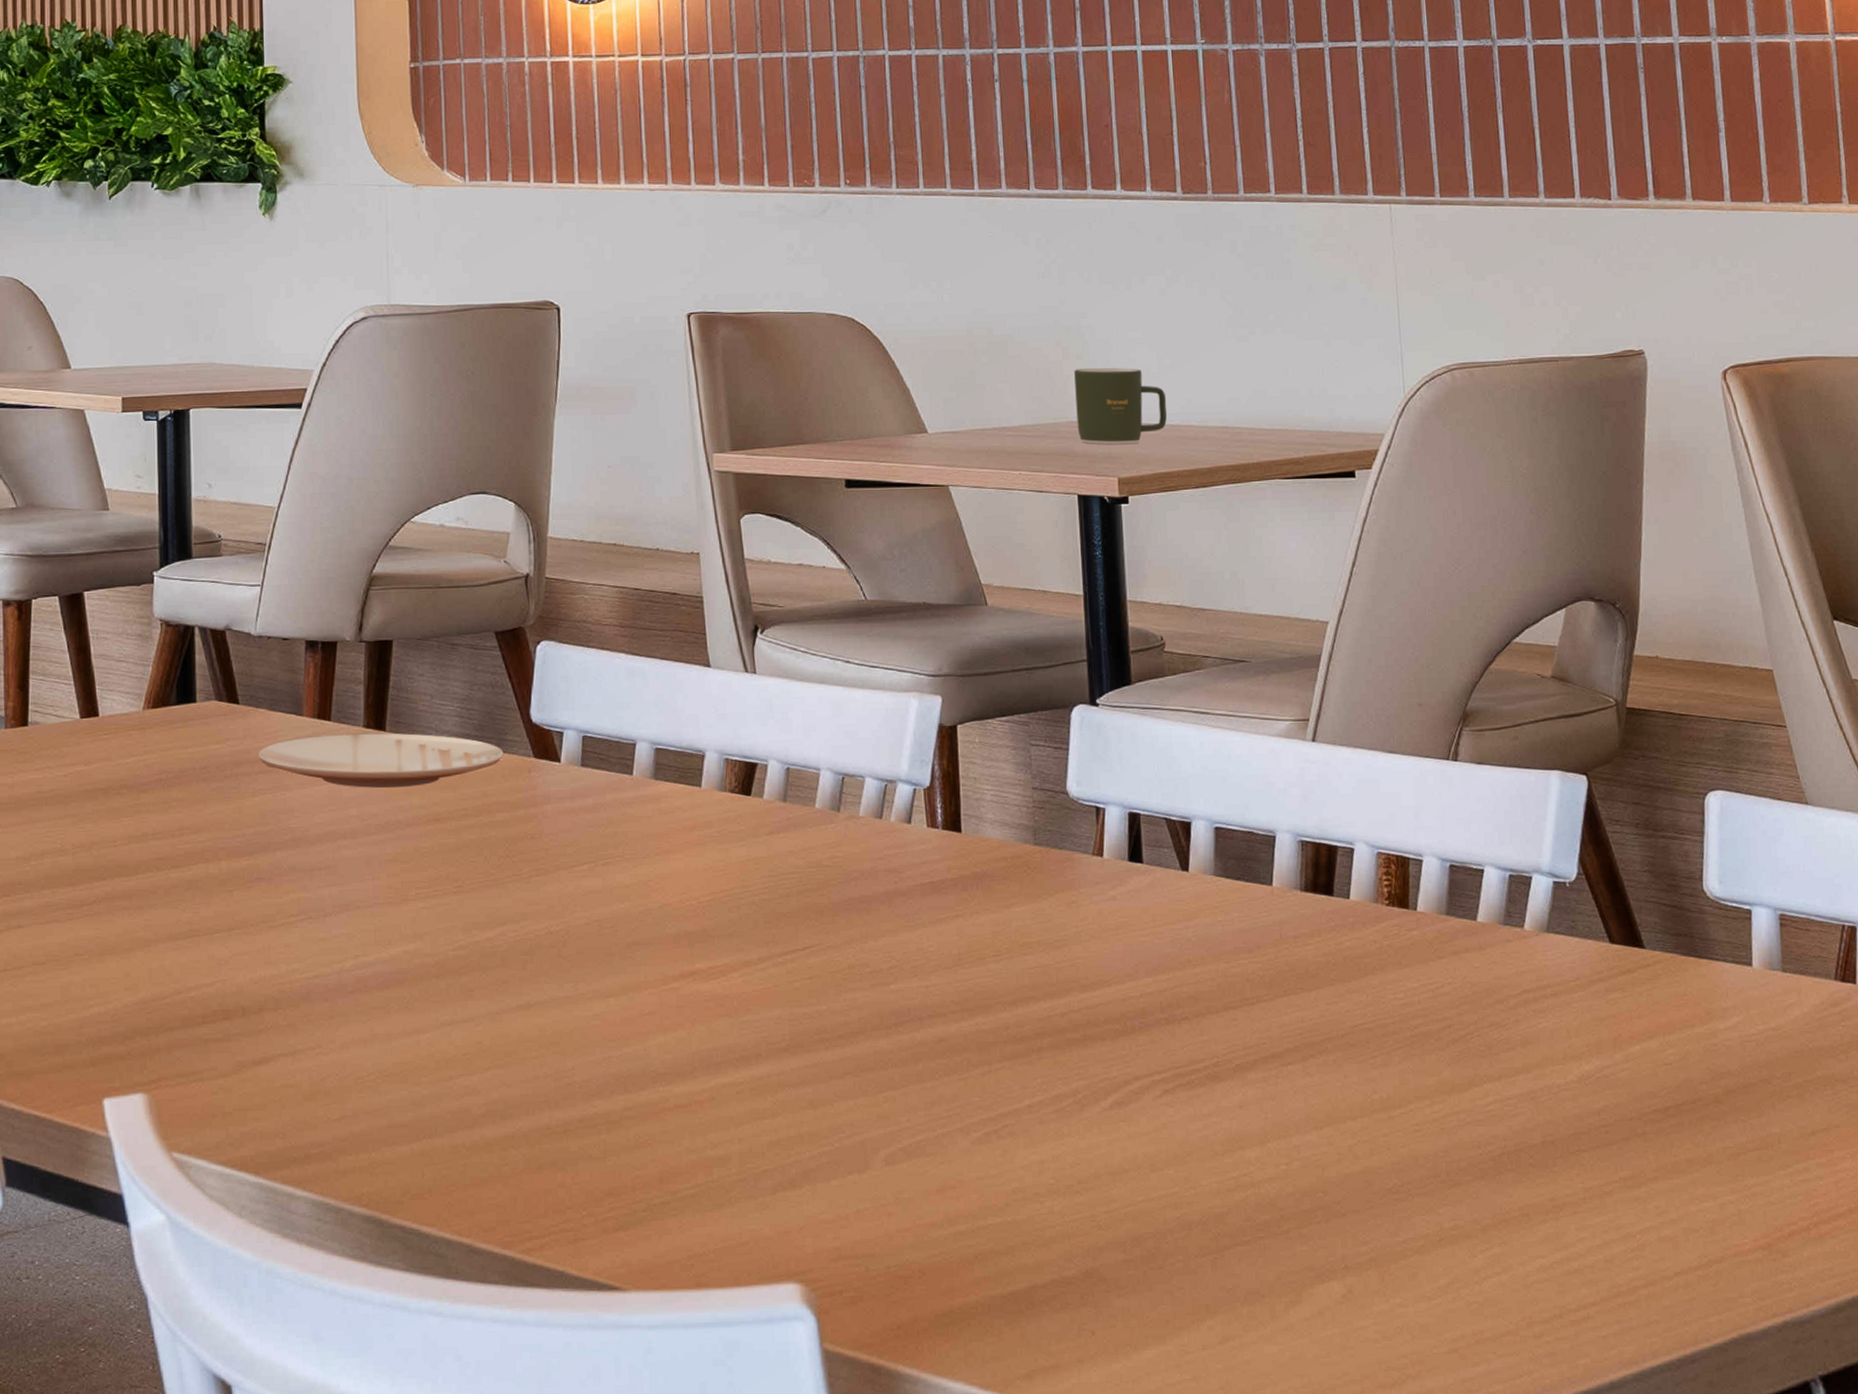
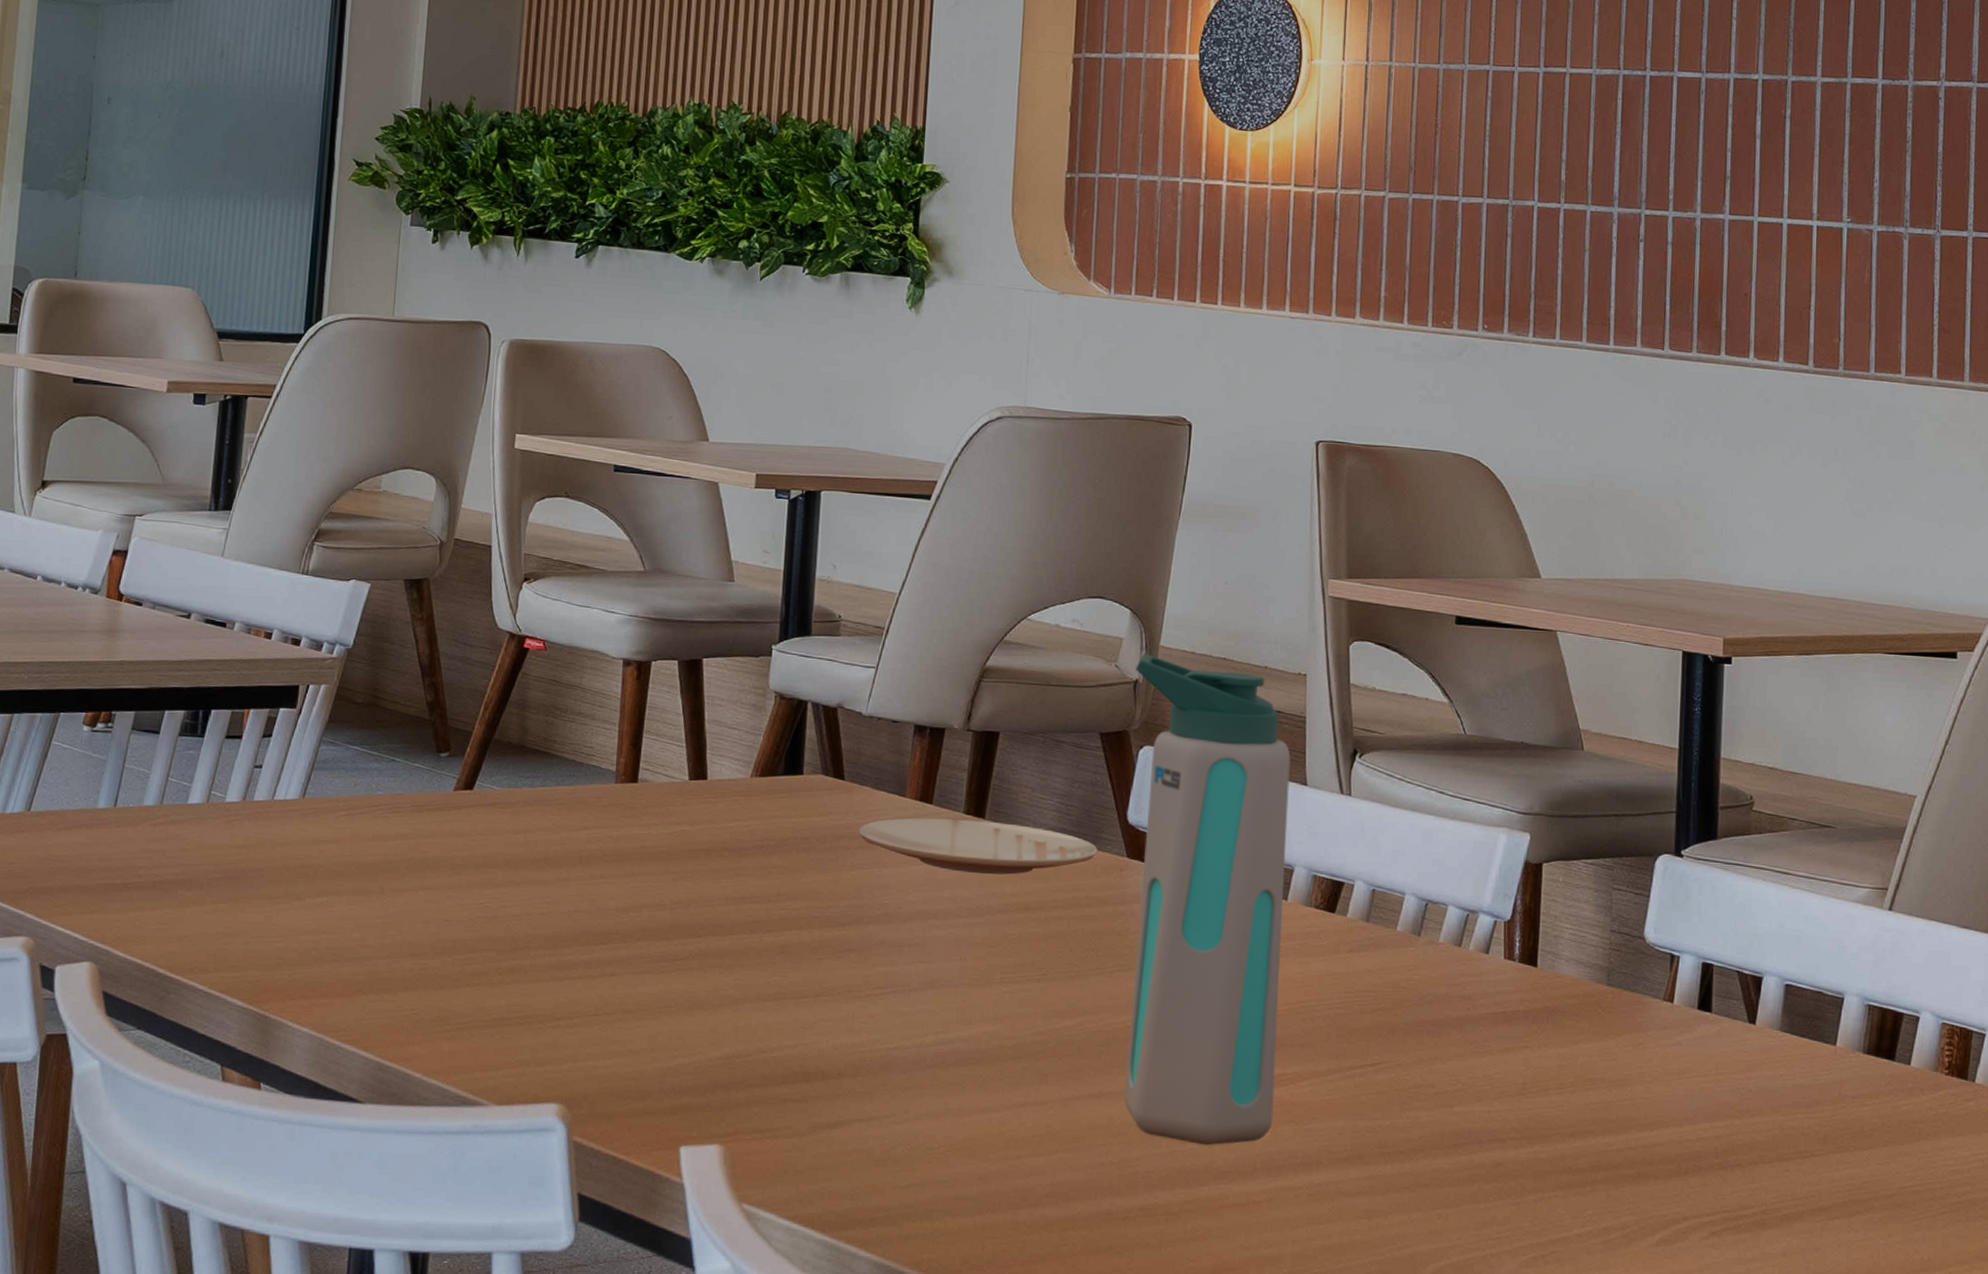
water bottle: none [525,545,707,1048] -> present [1124,652,1291,1146]
mug: present [1074,368,1167,445] -> none [1688,529,1779,607]

